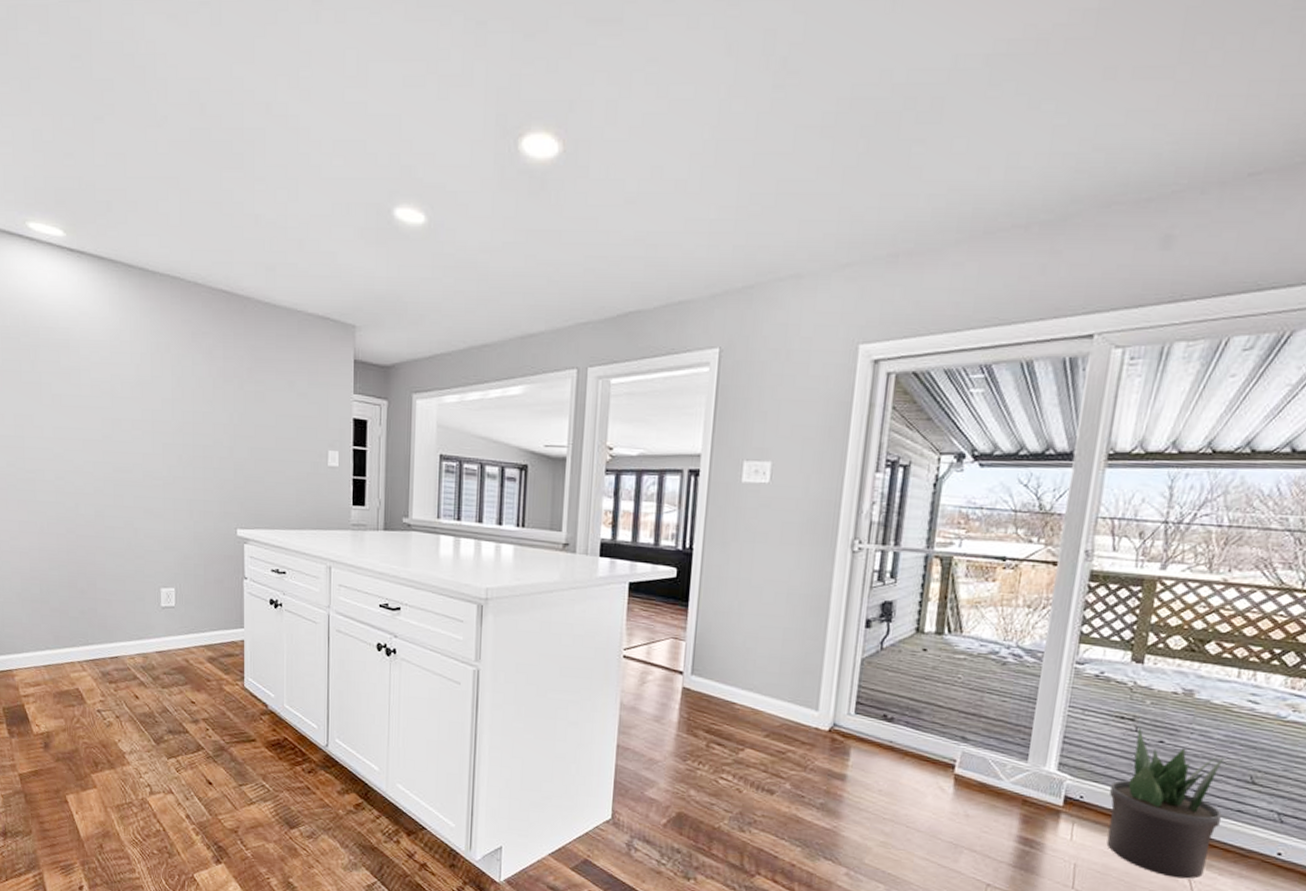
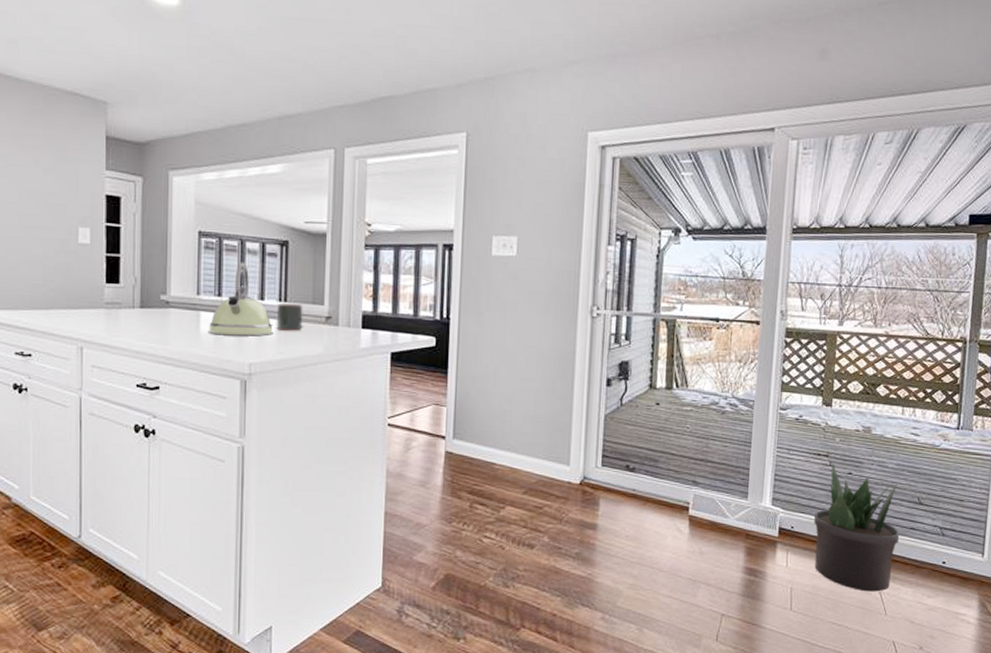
kettle: none [447,485,510,562] -> present [208,261,273,337]
mug: none [513,529,541,559] -> present [276,304,303,332]

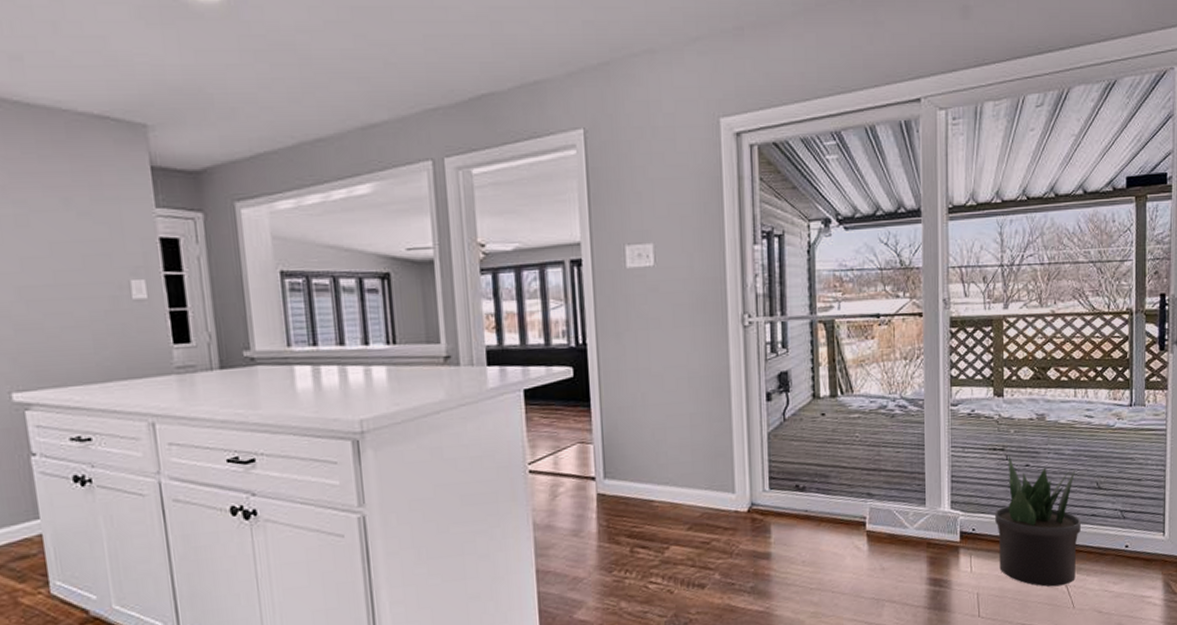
kettle: present [208,261,273,337] -> none [306,302,384,392]
mug: present [276,304,303,332] -> none [385,345,418,380]

